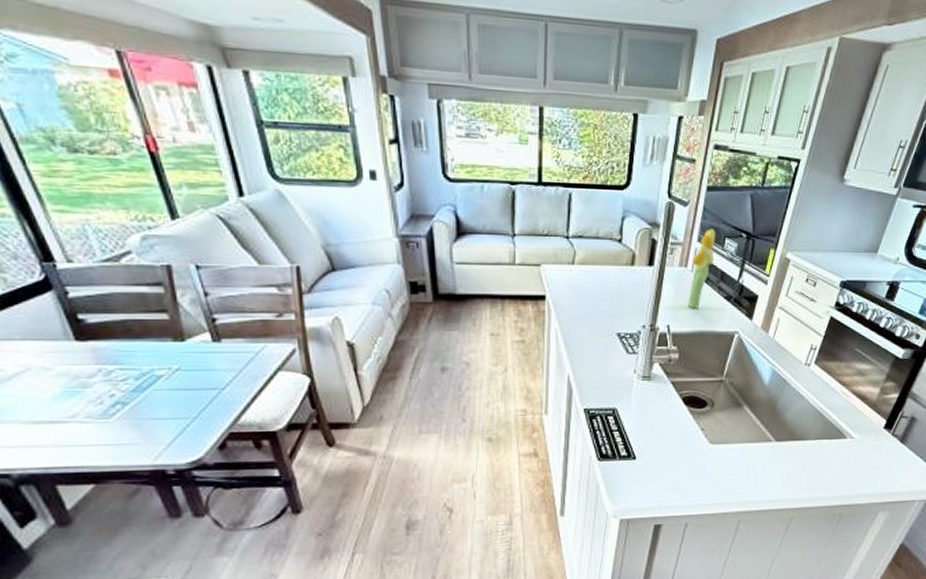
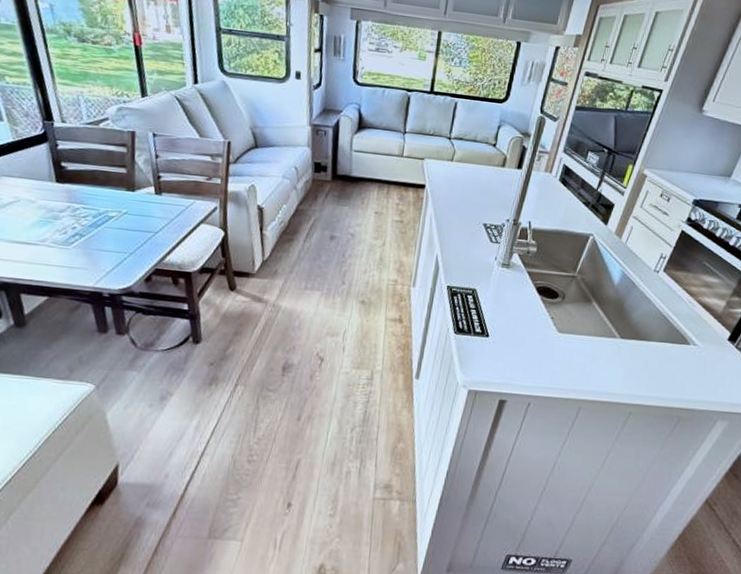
flower: present [688,229,716,309] -> none [549,142,581,210]

